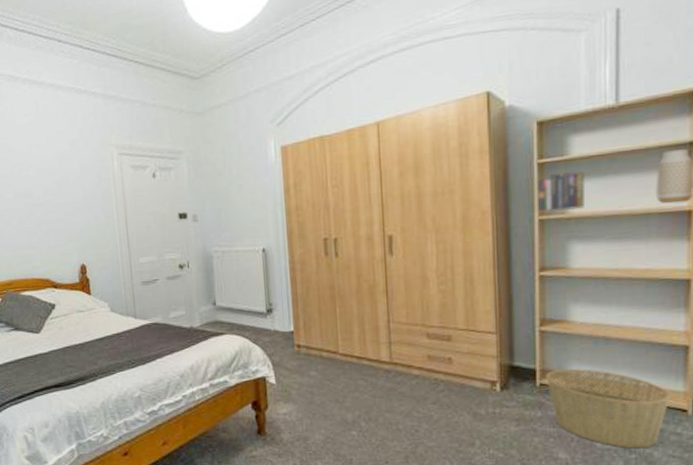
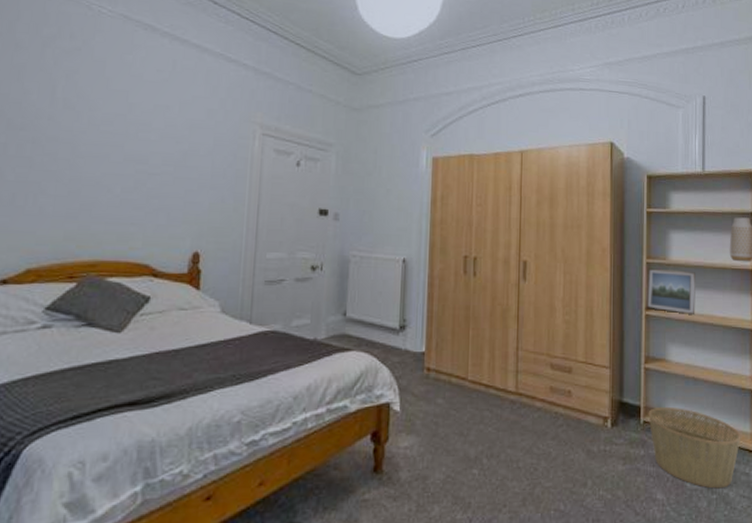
books: present [536,171,586,212] -> none [645,223,681,257]
picture frame: none [539,223,607,271] -> present [646,268,695,314]

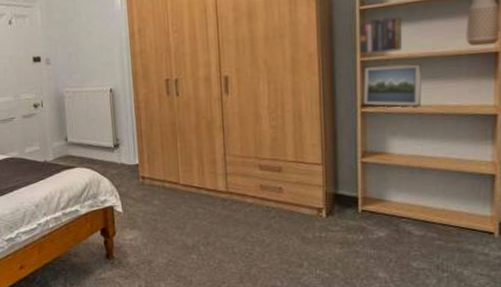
books: none [645,223,681,257] -> present [358,17,403,54]
basket: present [648,406,741,489] -> none [367,195,479,268]

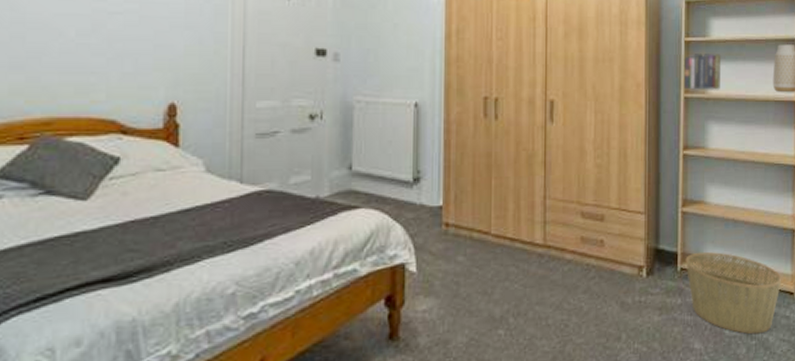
picture frame: present [361,63,422,107] -> none [684,103,736,152]
basket: none [367,195,479,268] -> present [685,251,782,335]

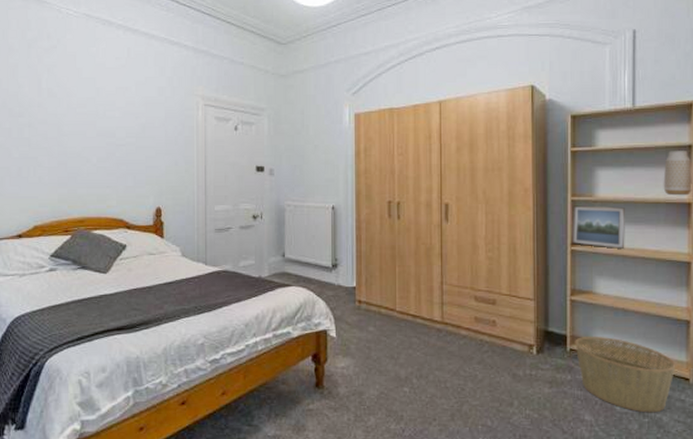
books: present [683,54,722,90] -> none [570,161,609,194]
picture frame: none [684,103,736,152] -> present [571,205,625,249]

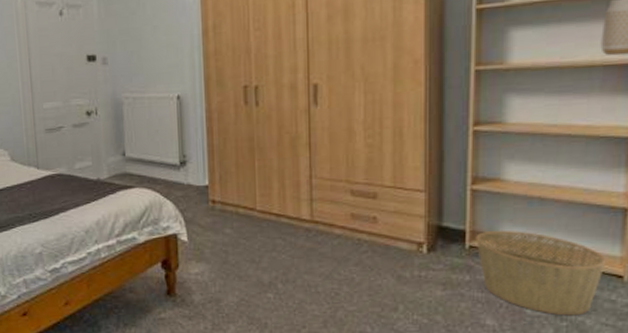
picture frame: present [571,205,625,249] -> none [474,75,547,126]

